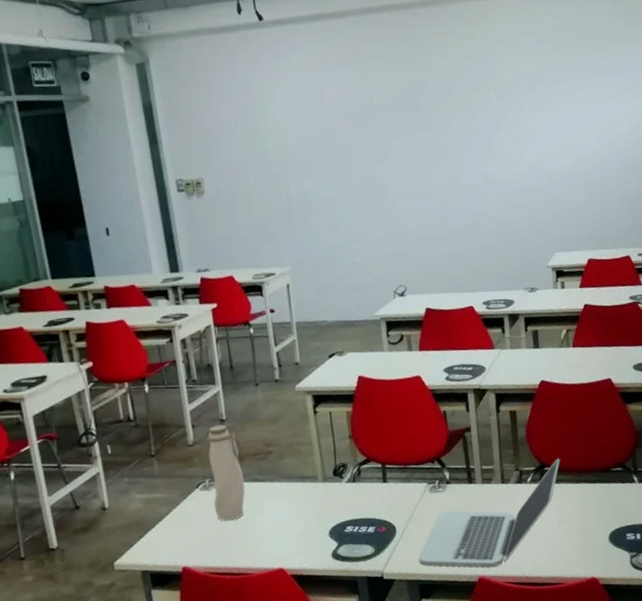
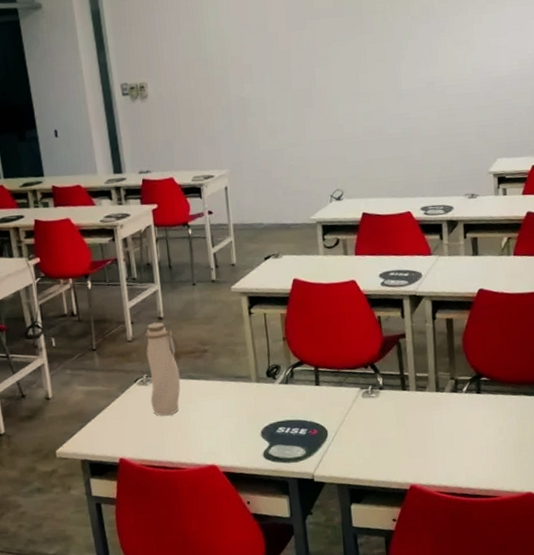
laptop: present [418,458,560,567] -> none [349,369,498,476]

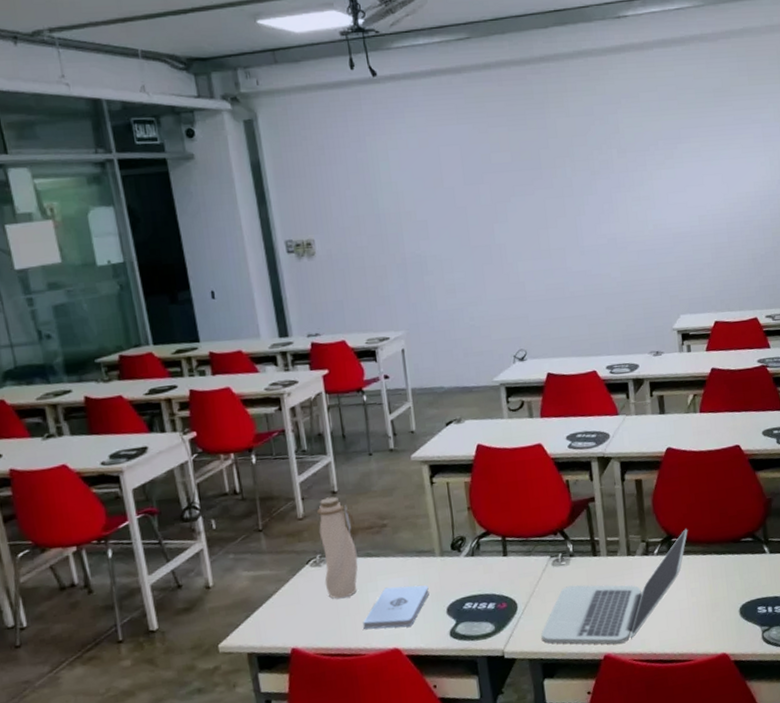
notepad: none [184,408,245,446] -> present [363,585,429,629]
laptop: none [349,369,498,476] -> present [541,529,688,644]

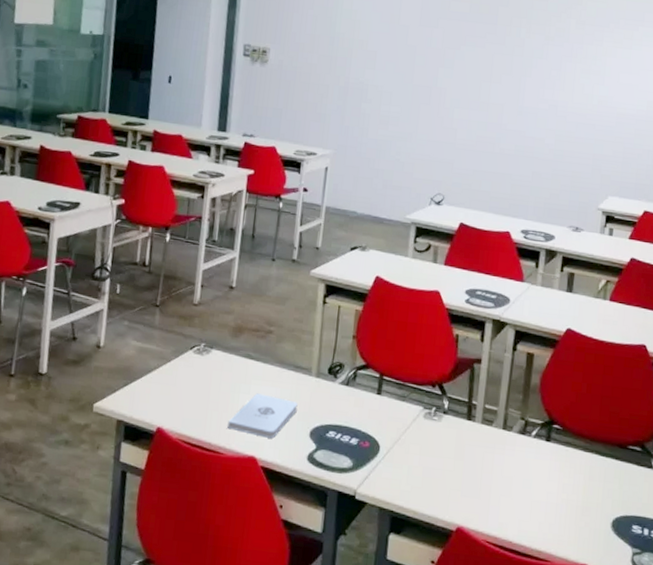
water bottle: present [317,496,358,599] -> none [202,290,244,393]
laptop: present [541,529,688,644] -> none [397,418,572,520]

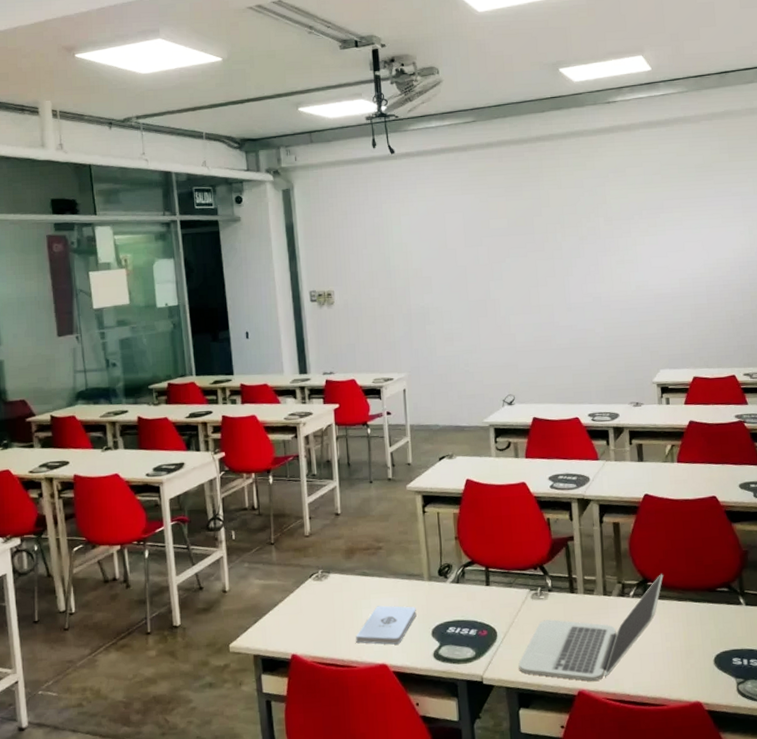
laptop: none [397,418,572,520] -> present [518,574,664,681]

